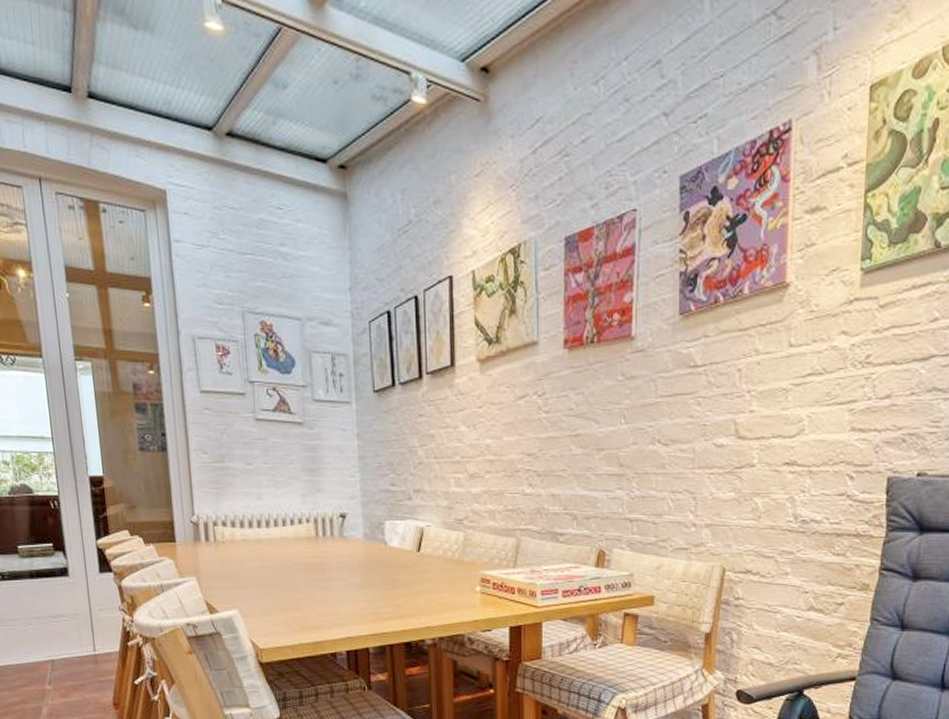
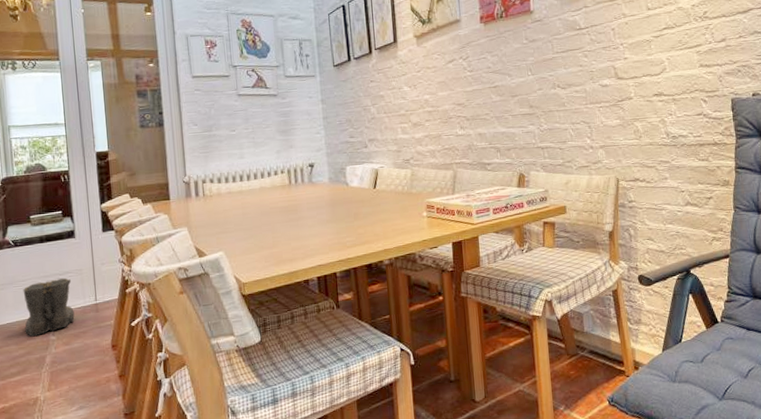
boots: none [13,622,72,684] -> present [23,278,75,337]

